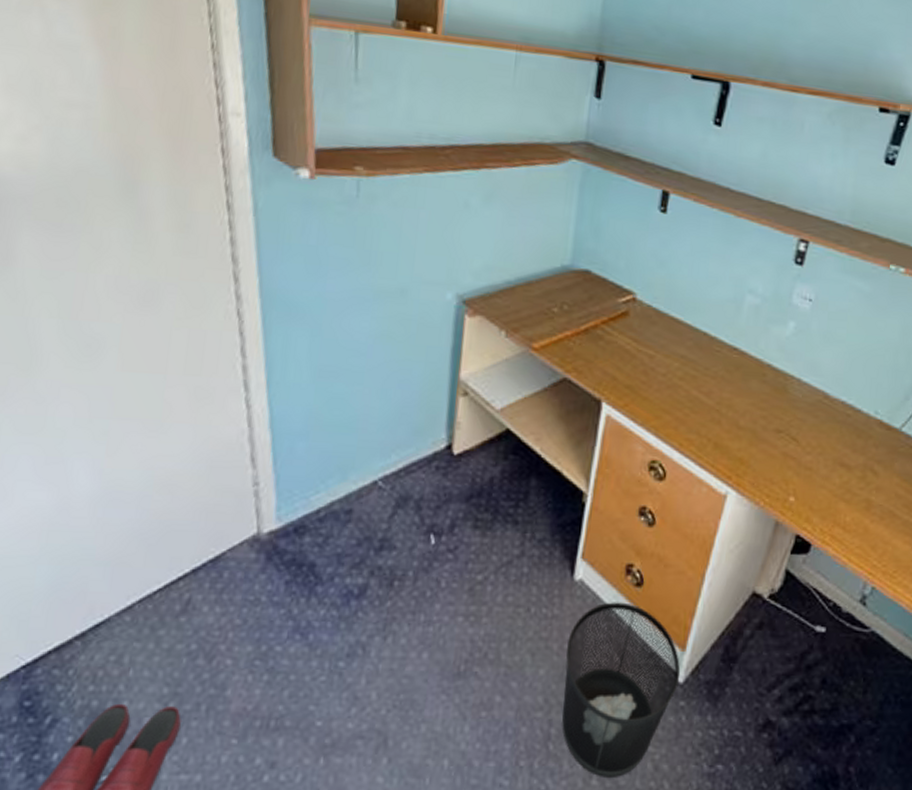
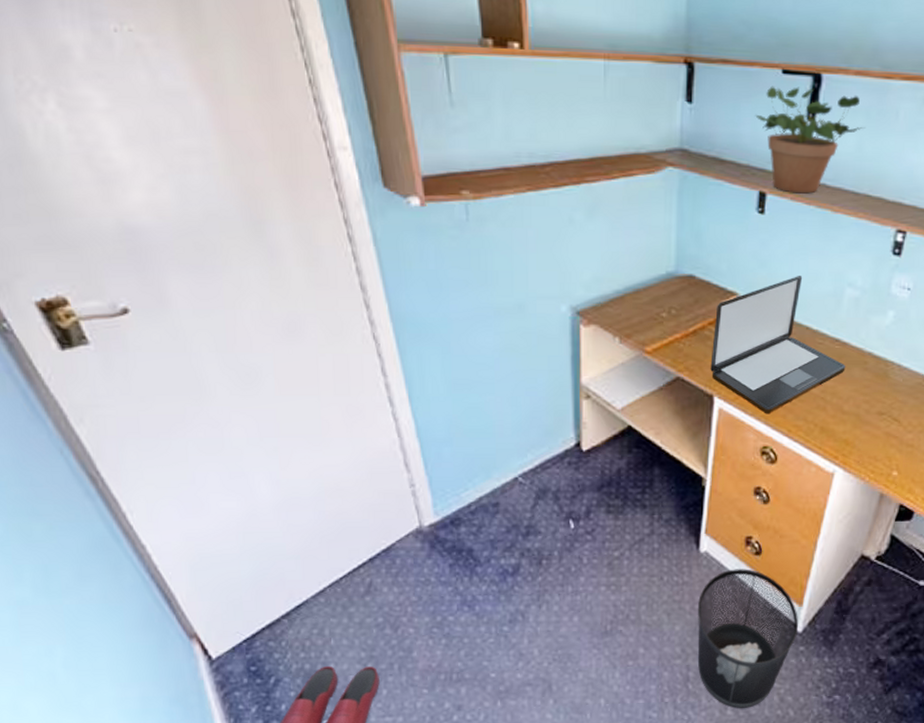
laptop: none [600,278,743,425] -> present [710,276,846,414]
potted plant: none [662,89,770,196] -> present [755,86,865,194]

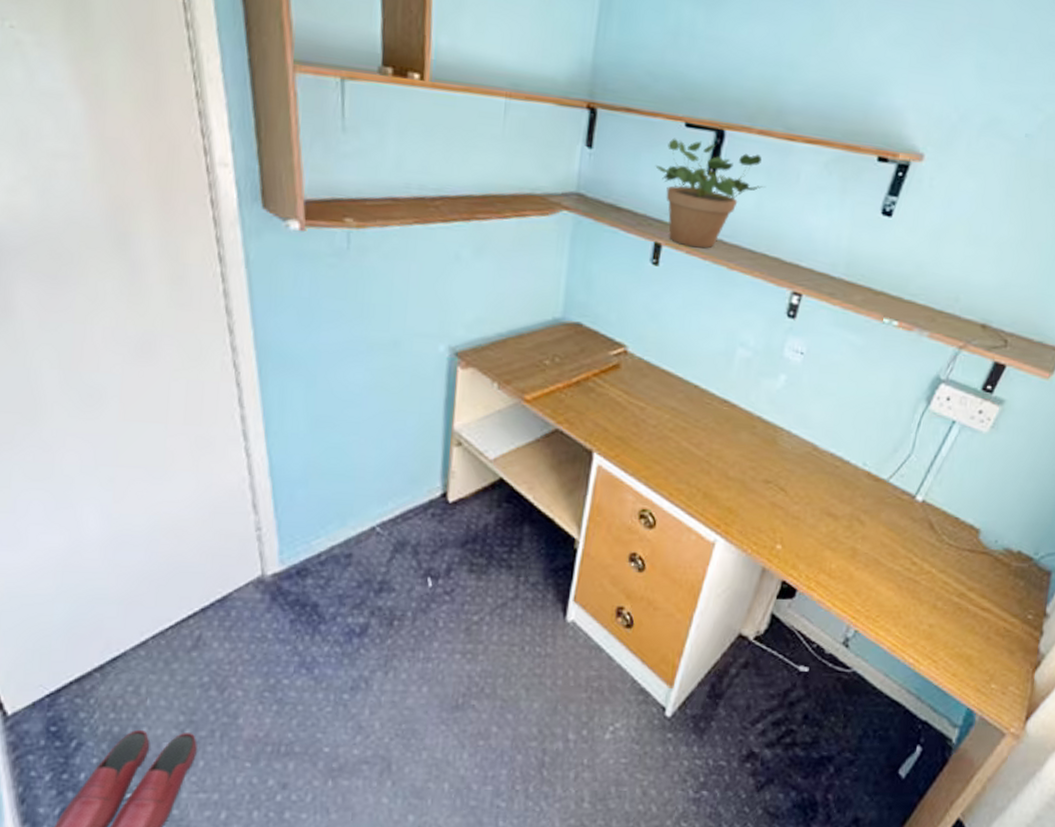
waste bin: present [697,569,798,708] -> none [555,642,668,801]
laptop: present [710,276,846,414] -> none [591,331,733,475]

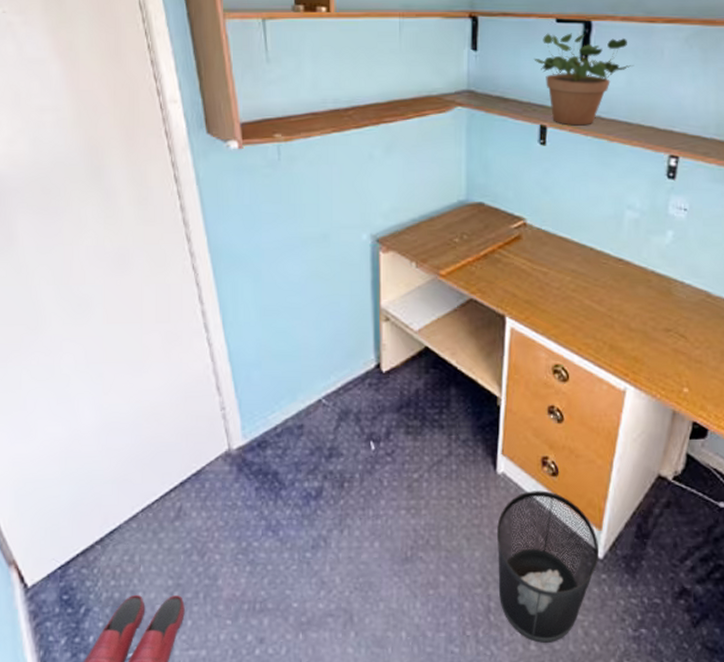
waste bin: none [555,642,668,801] -> present [496,490,599,643]

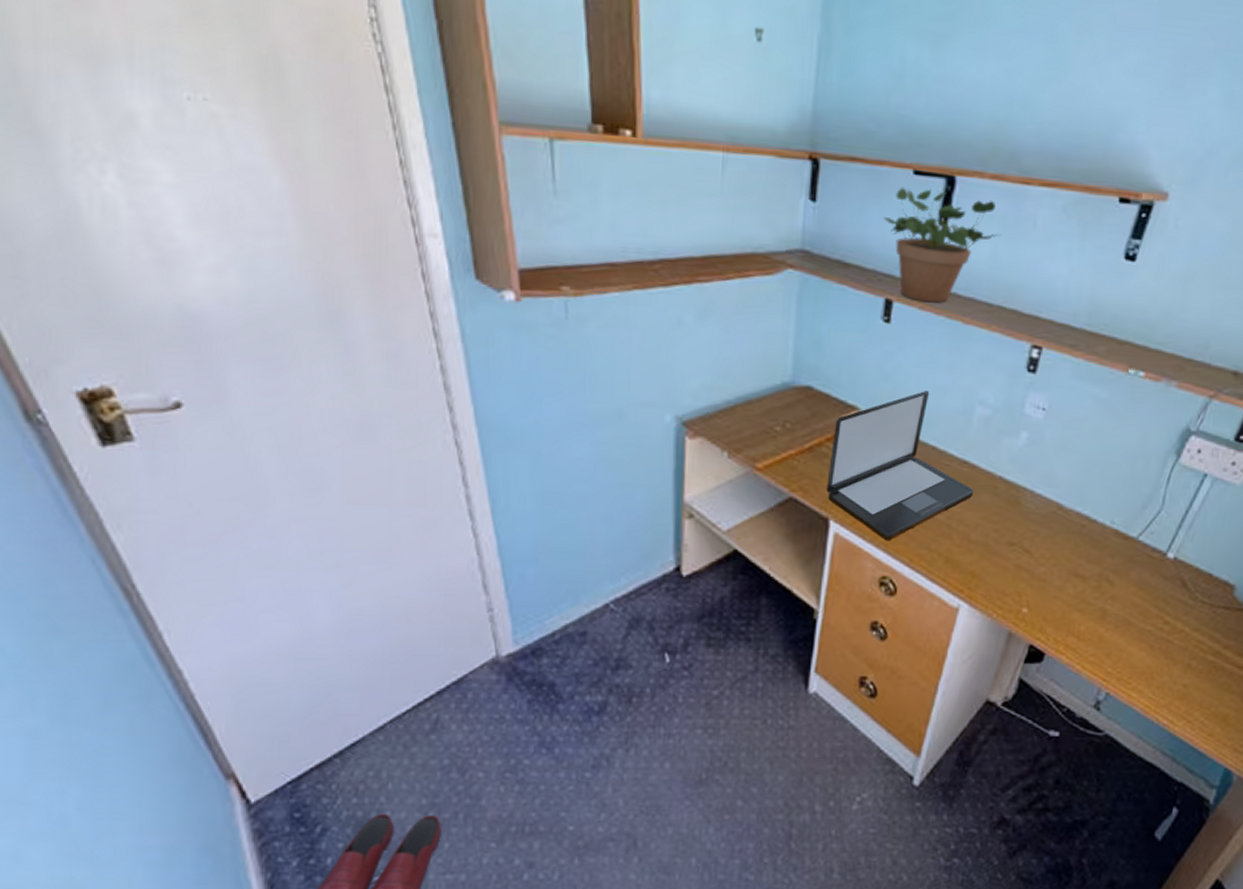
waste bin: present [496,490,599,643] -> none [801,712,915,871]
laptop: none [501,200,630,333] -> present [826,391,974,541]

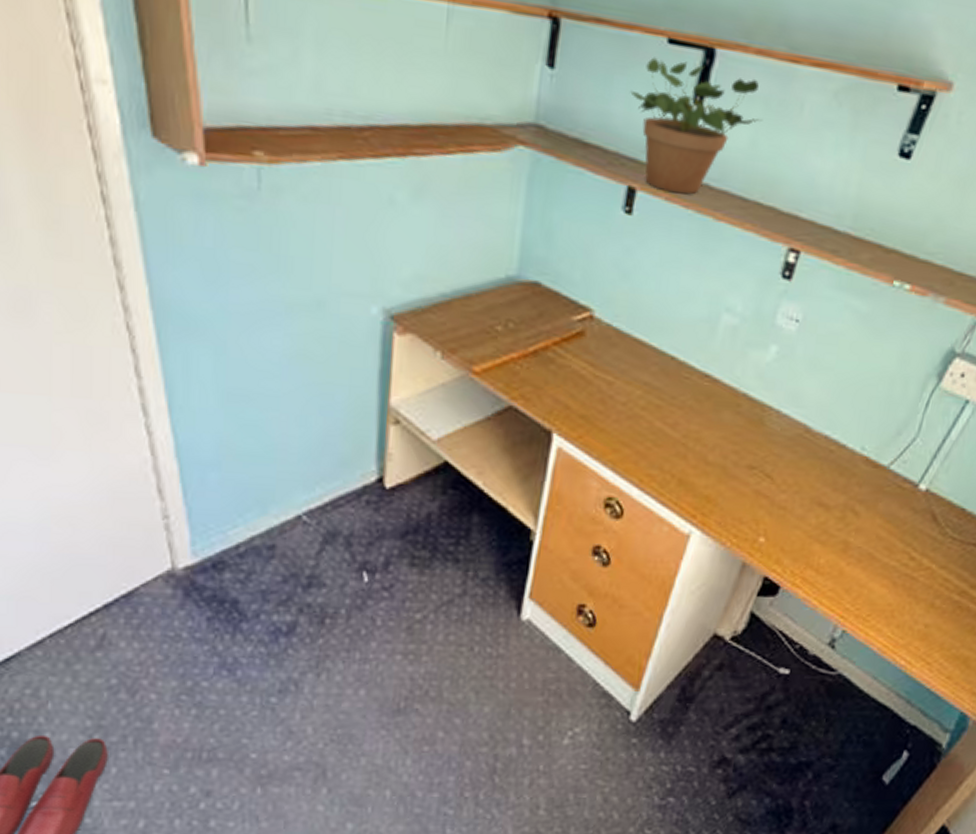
laptop: present [826,391,974,541] -> none [551,293,715,459]

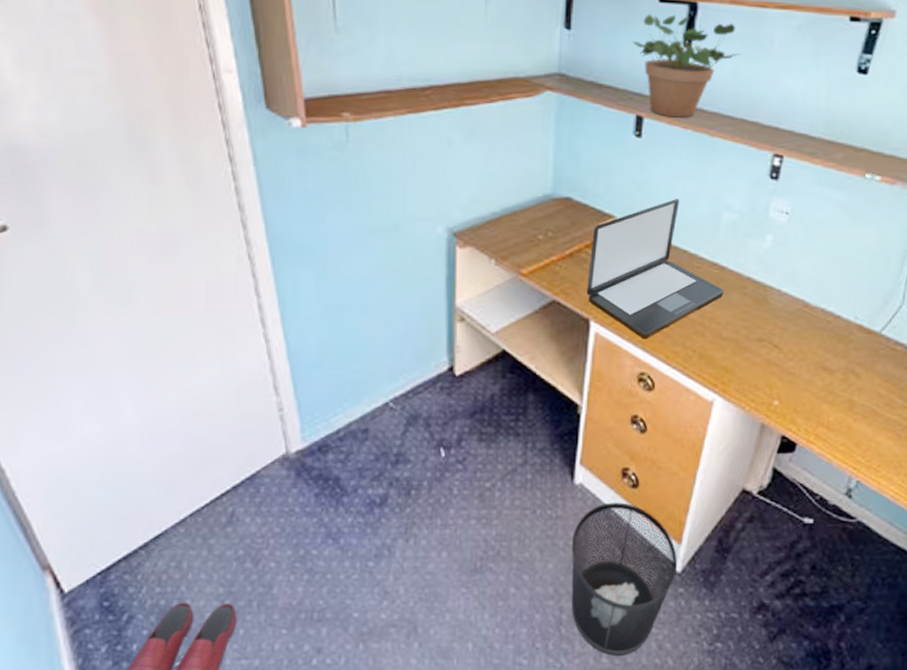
waste bin: none [507,642,633,808] -> present [571,502,677,656]
laptop: none [551,293,715,459] -> present [587,199,724,340]

